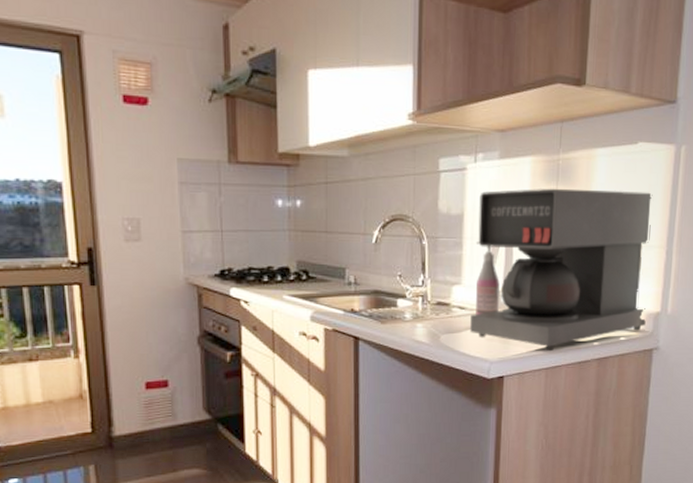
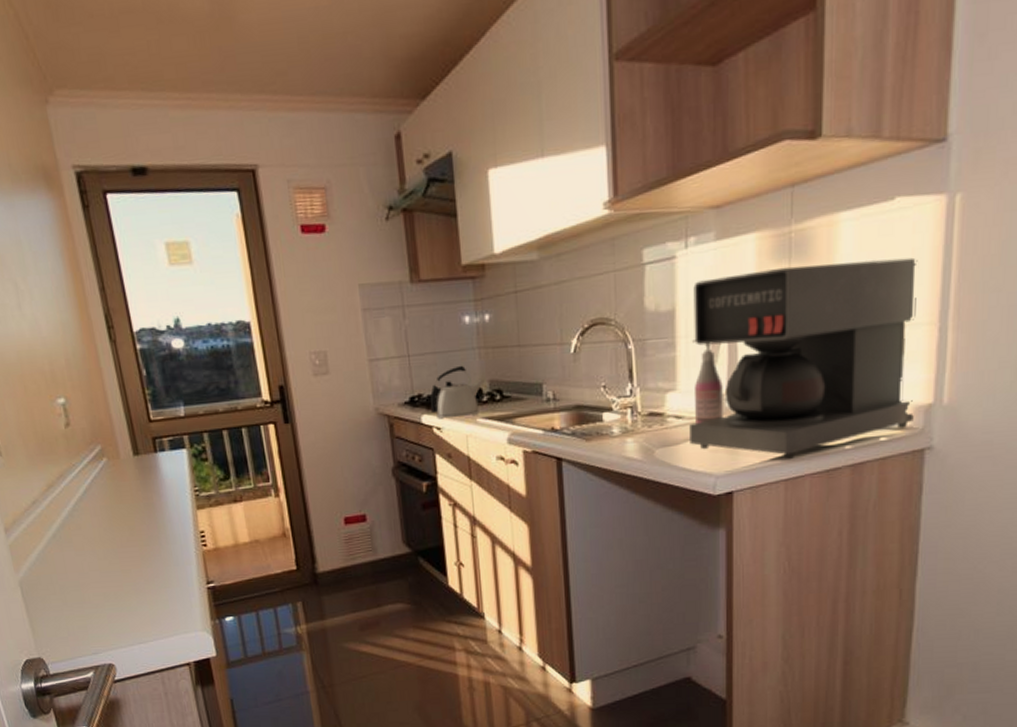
kettle: none [239,244,293,293] -> present [430,365,485,419]

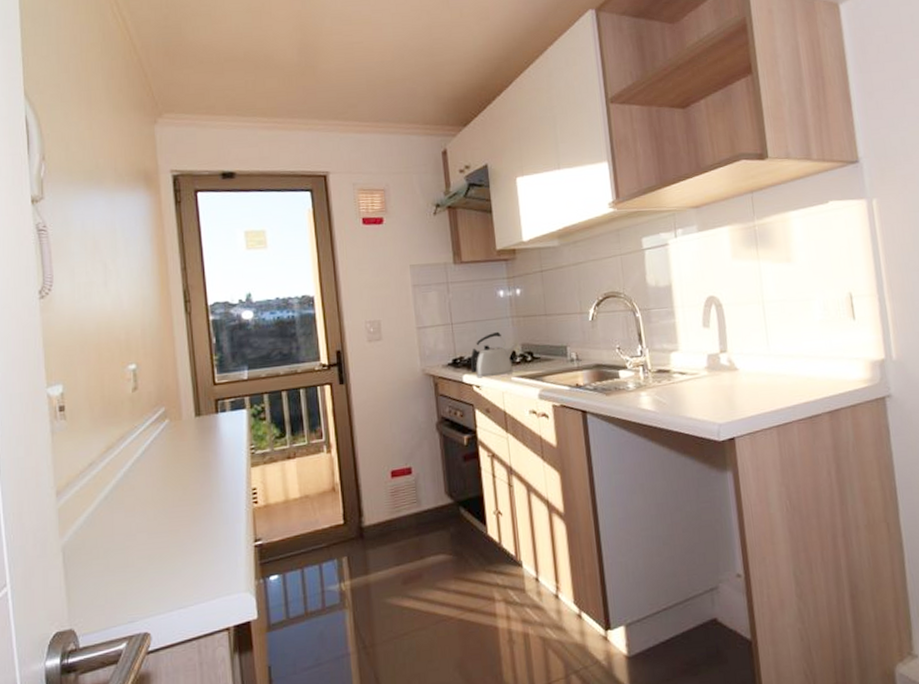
coffee maker: present [689,257,918,459] -> none [684,245,872,408]
soap dispenser: present [691,340,723,424] -> none [687,309,719,379]

